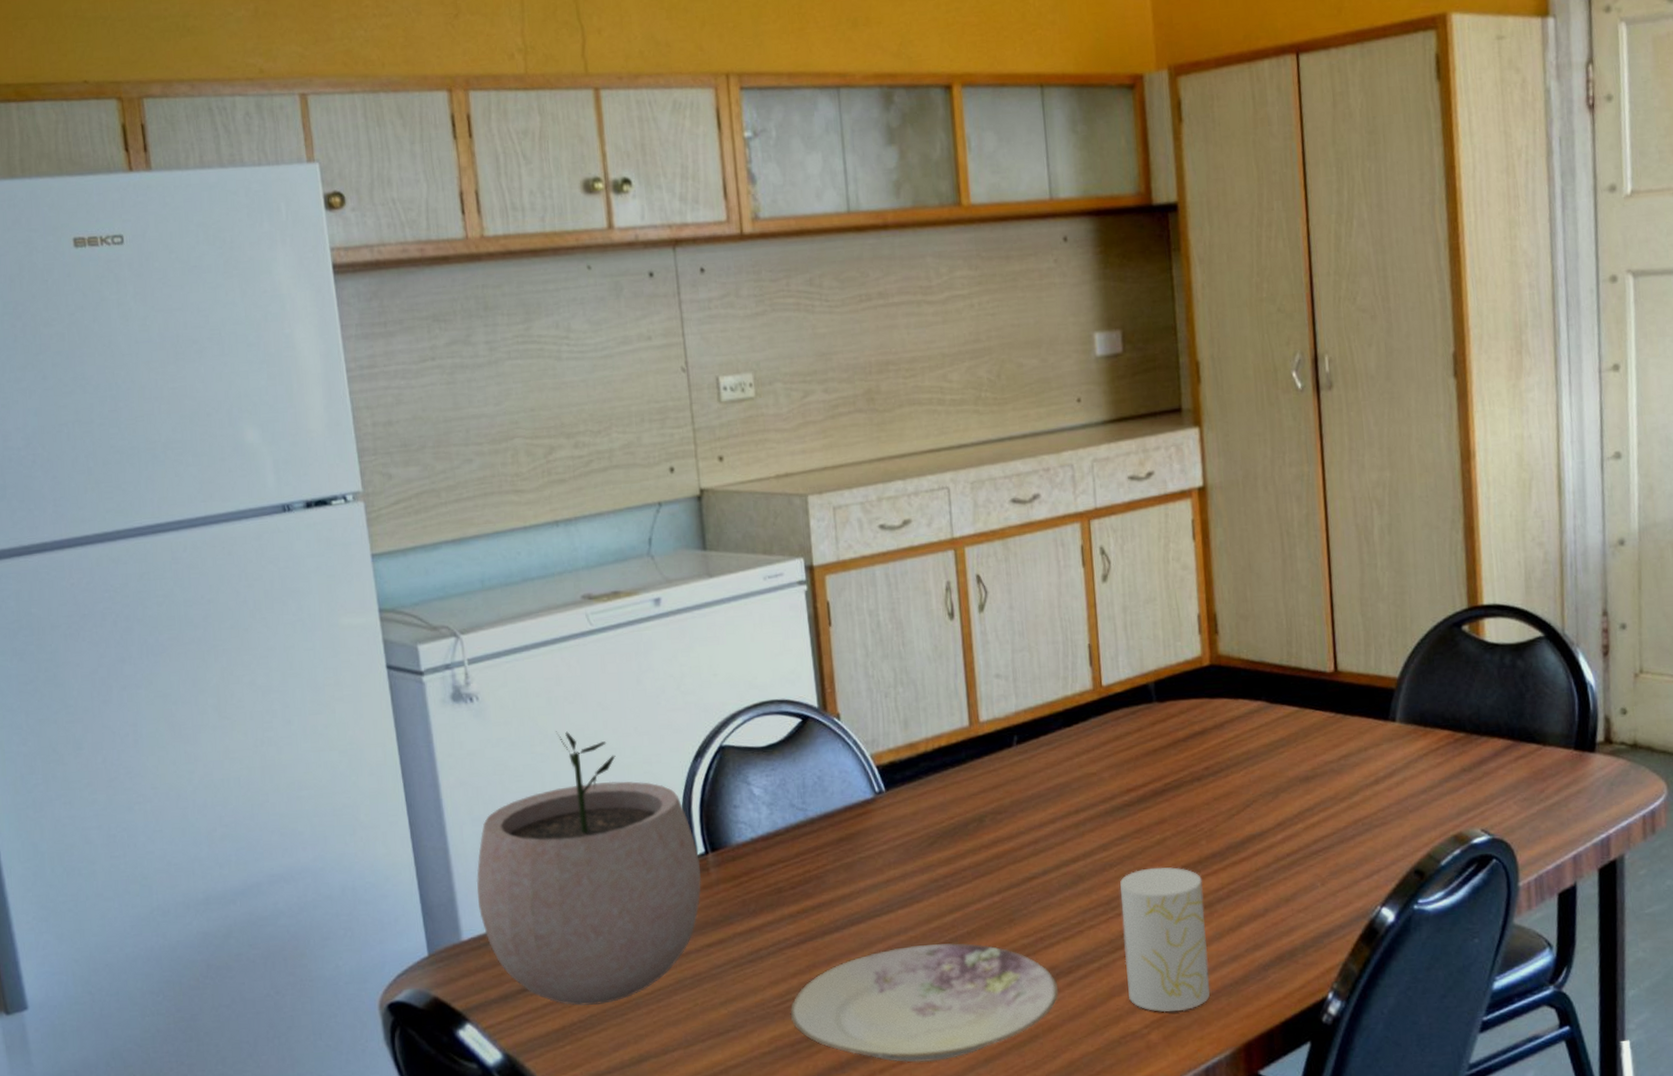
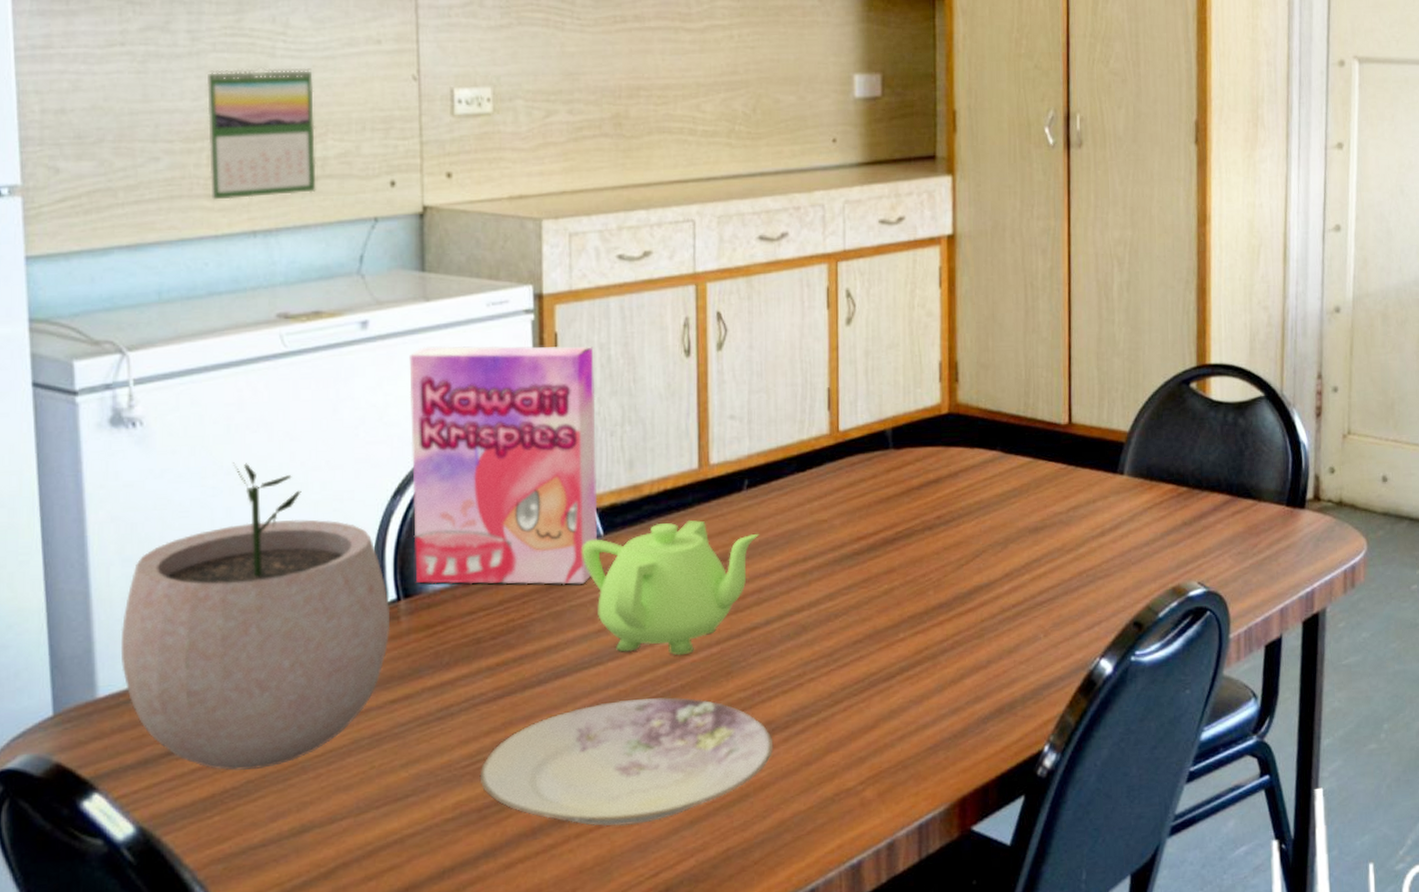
calendar: none [505,368,606,495] -> present [206,66,316,200]
cereal box: none [699,613,880,839] -> present [409,345,598,585]
teapot: none [866,775,1032,904] -> present [582,519,760,656]
cup: present [1120,867,1210,1013] -> none [843,617,929,768]

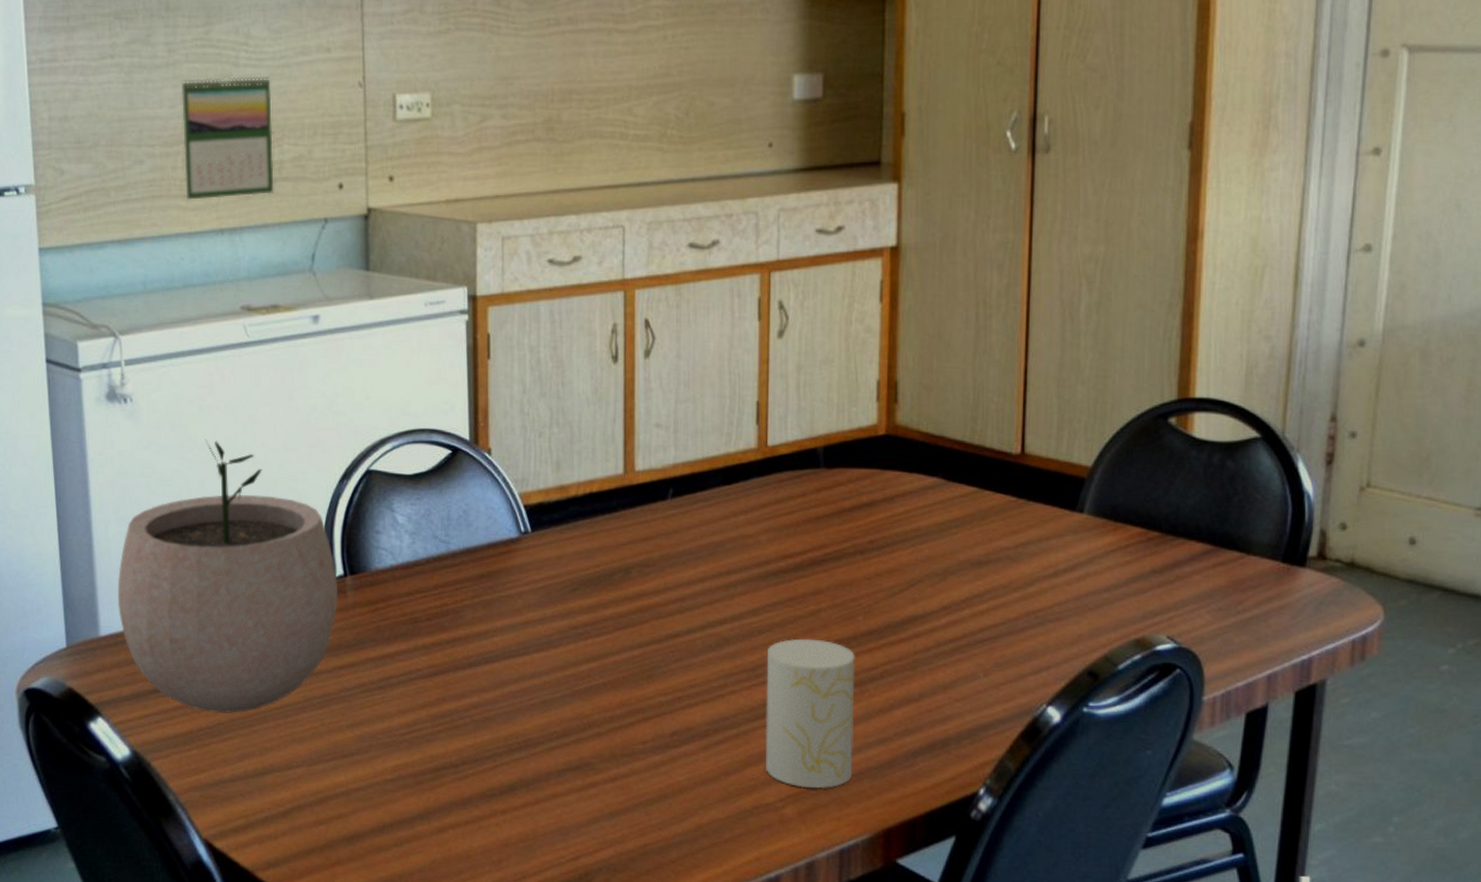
cereal box: present [409,345,598,585] -> none [355,341,526,577]
plate: present [479,697,774,827] -> none [416,690,693,809]
teapot: present [582,519,760,656] -> none [510,523,684,655]
cup: none [843,617,929,768] -> present [765,638,855,789]

